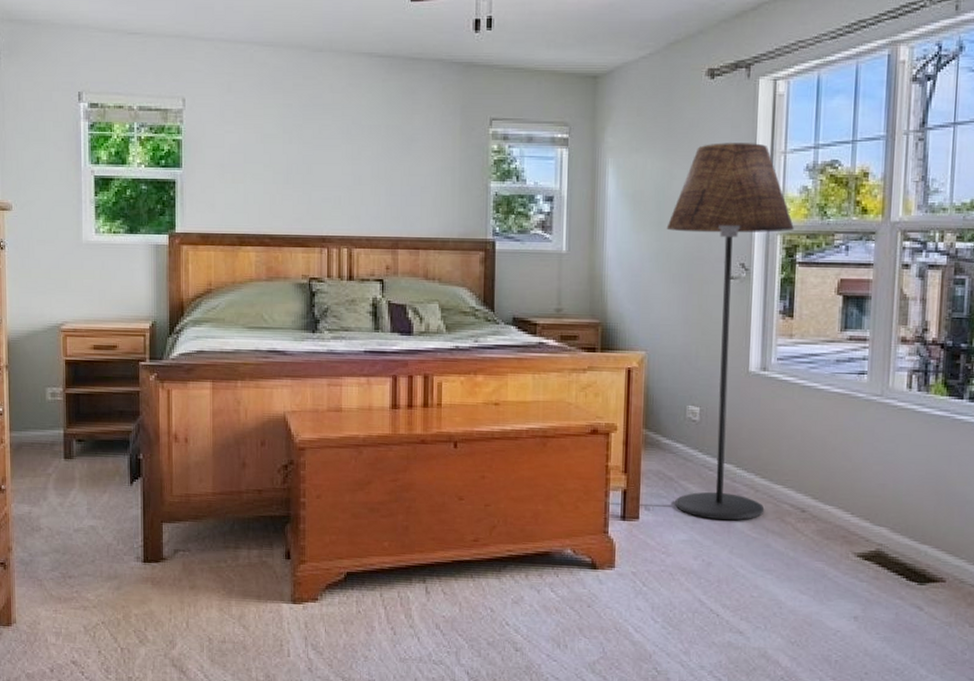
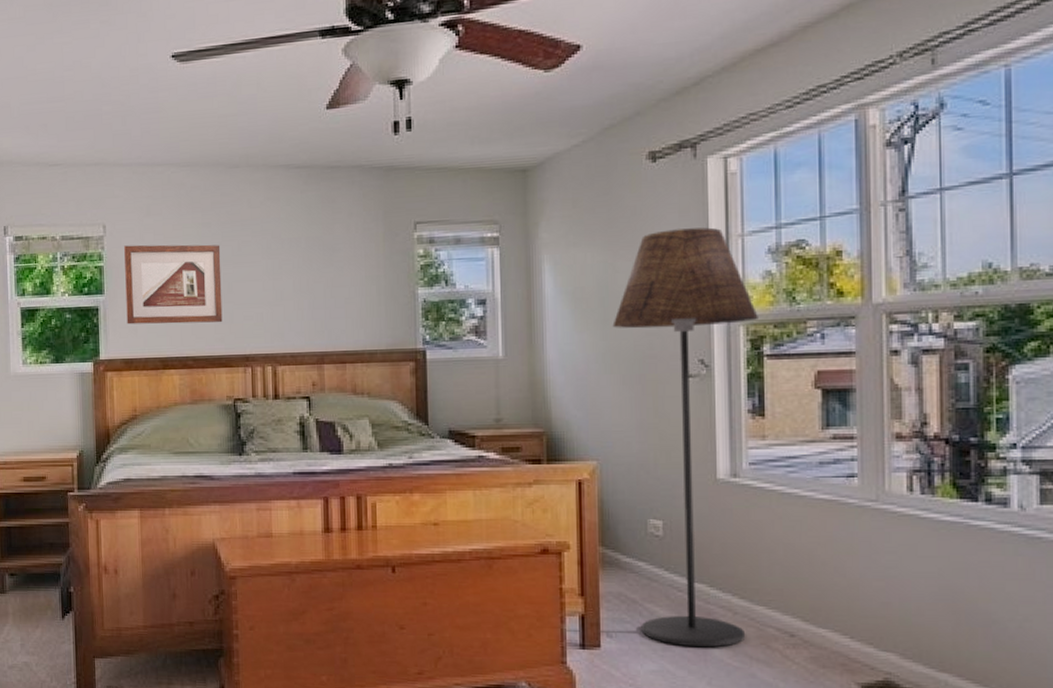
picture frame: none [204,120,301,204] -> present [124,244,223,325]

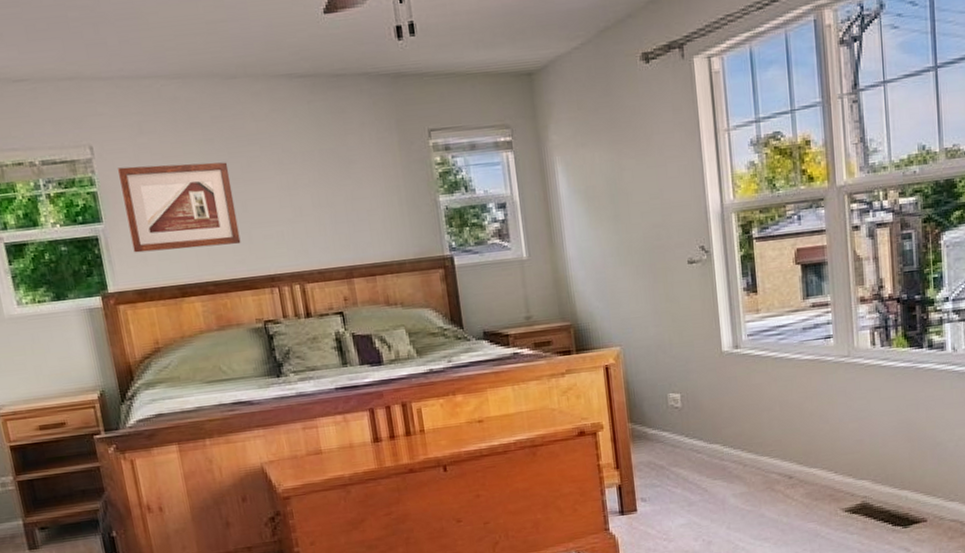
floor lamp: present [612,227,758,648] -> none [623,123,755,500]

